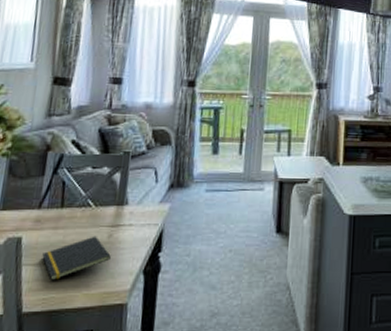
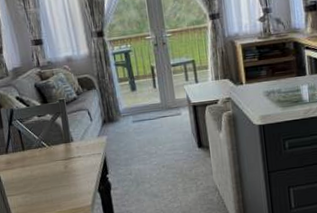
notepad: present [42,236,111,281] -> none [19,168,71,205]

